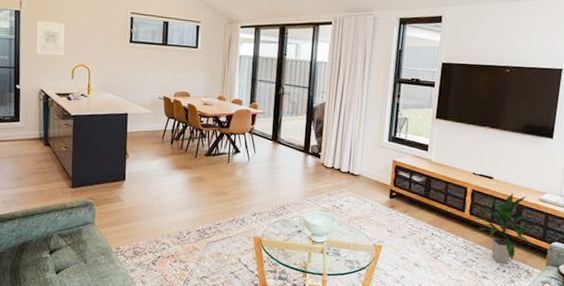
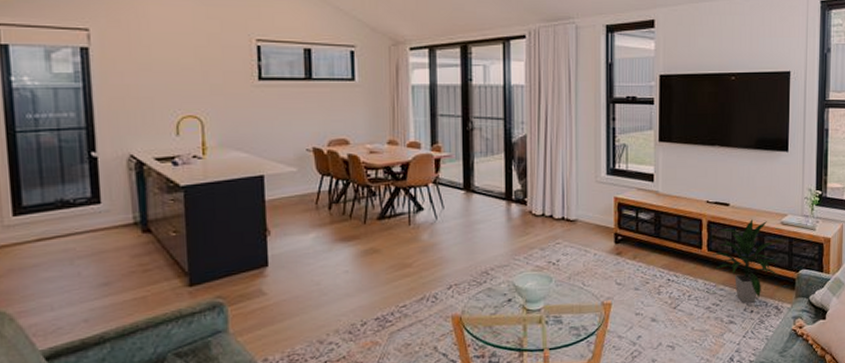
wall art: present [36,20,65,56] -> none [116,59,163,107]

